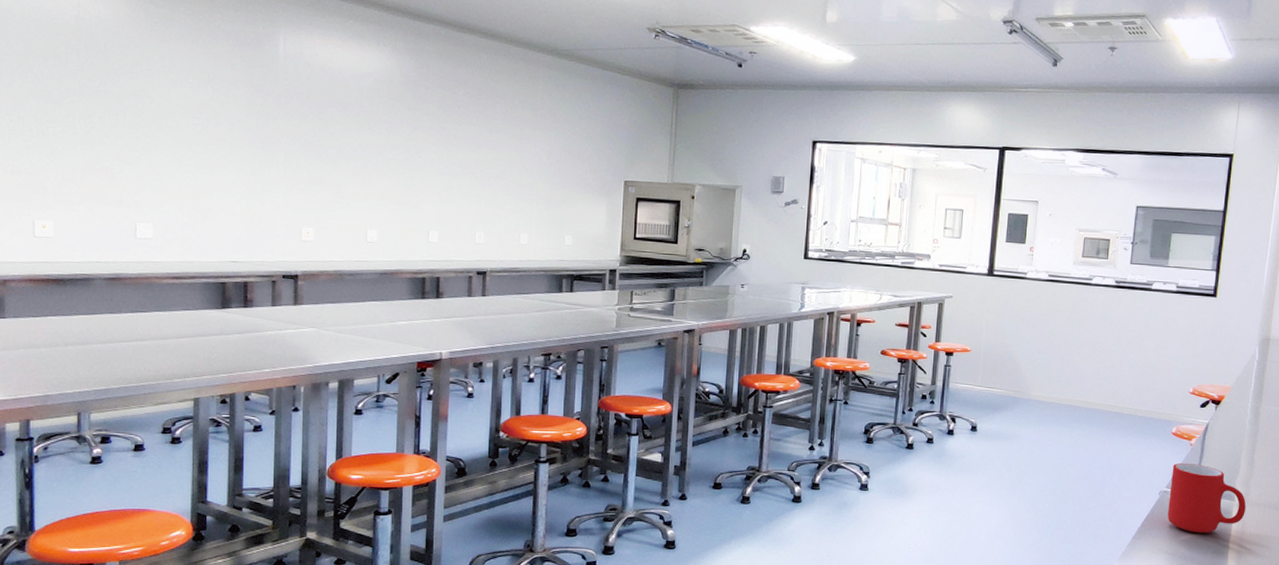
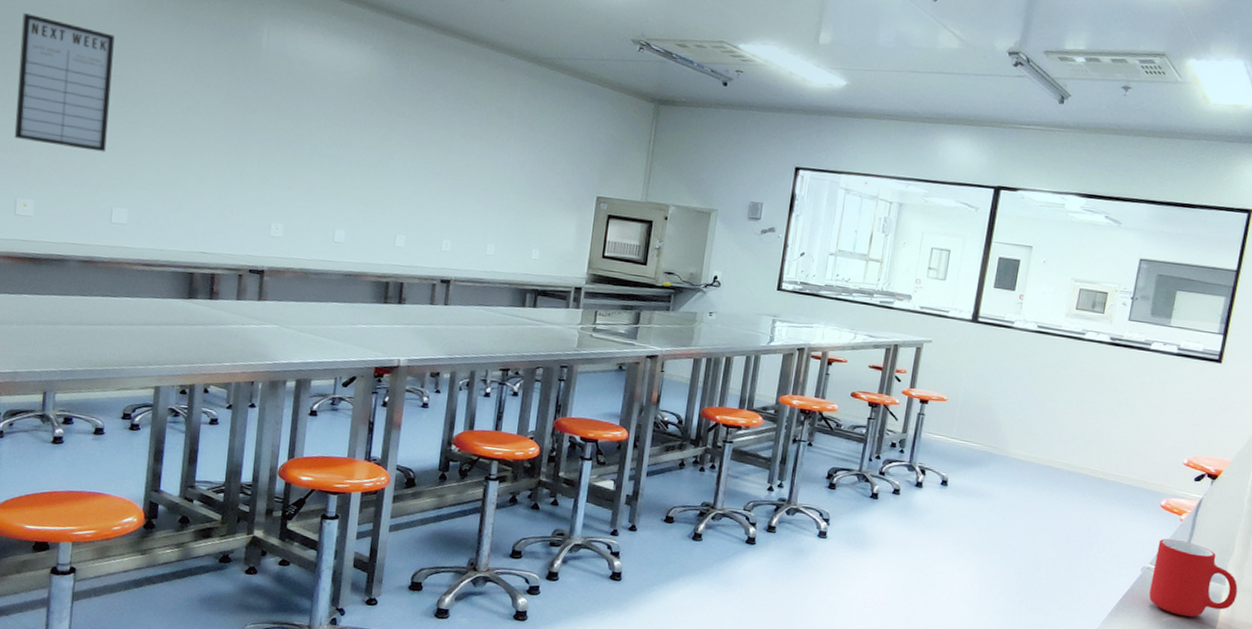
writing board: none [27,33,126,168] -> present [14,13,115,152]

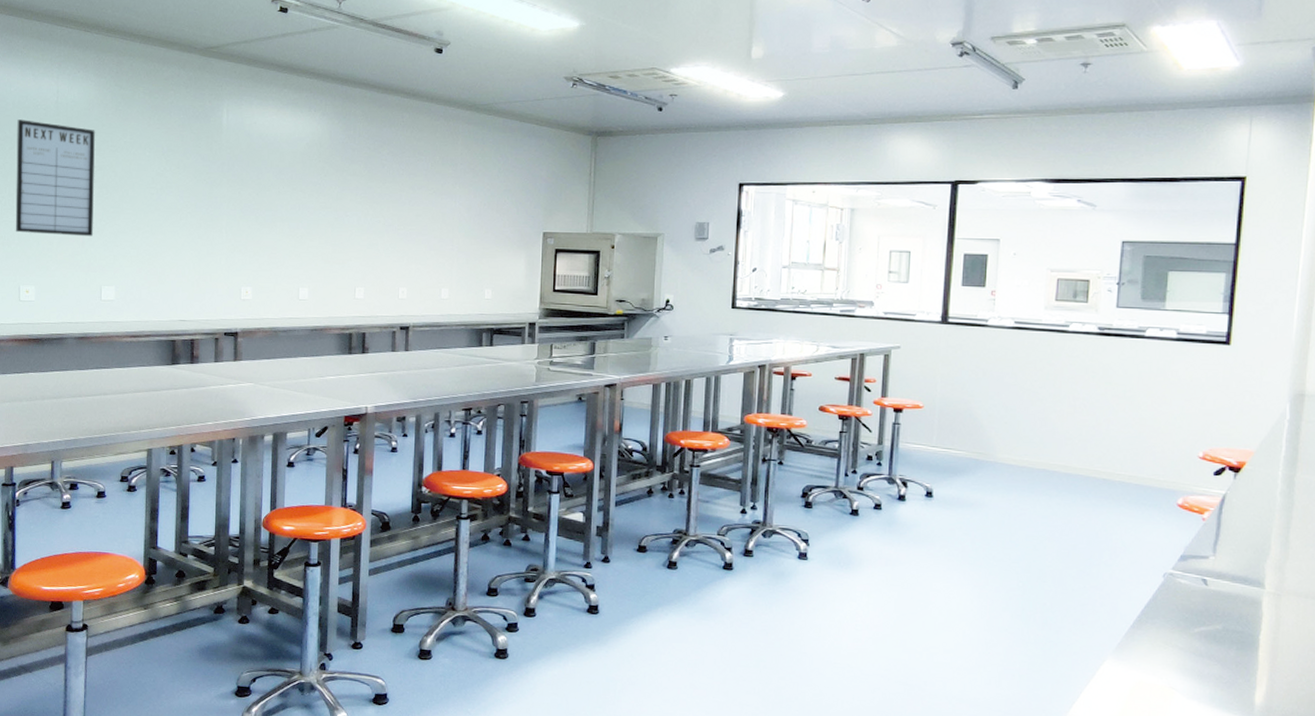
cup: present [1149,538,1238,617] -> none [1175,540,1280,626]

